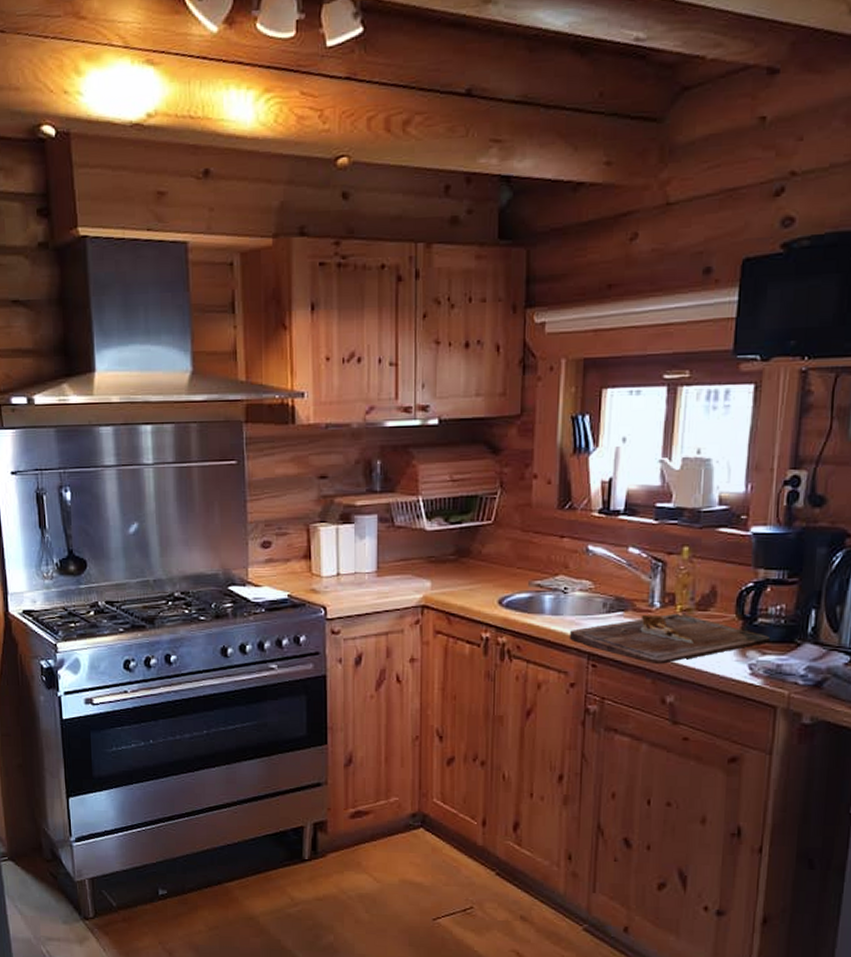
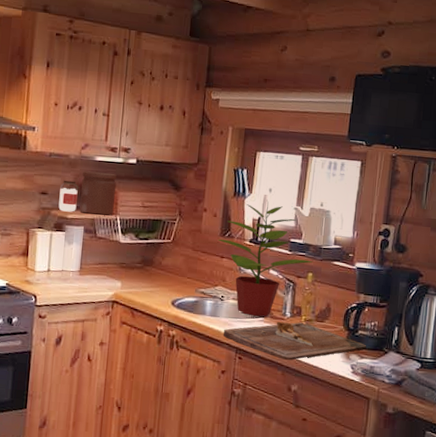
jar: none [343,457,367,498] -> present [58,180,79,212]
jar: none [370,441,414,497] -> present [79,171,117,216]
potted plant: none [554,453,690,610] -> present [217,199,313,317]

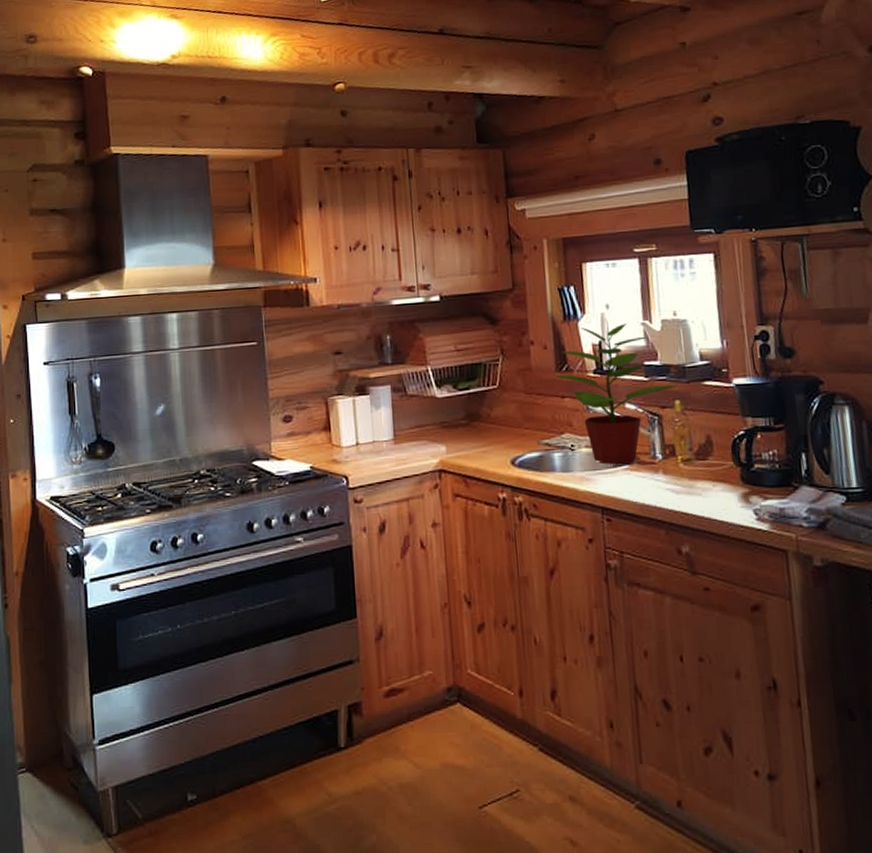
jar: present [58,180,79,212] -> none [355,333,378,371]
jar: present [79,171,117,216] -> none [379,316,423,369]
cutting board: present [222,321,367,360] -> none [581,463,770,515]

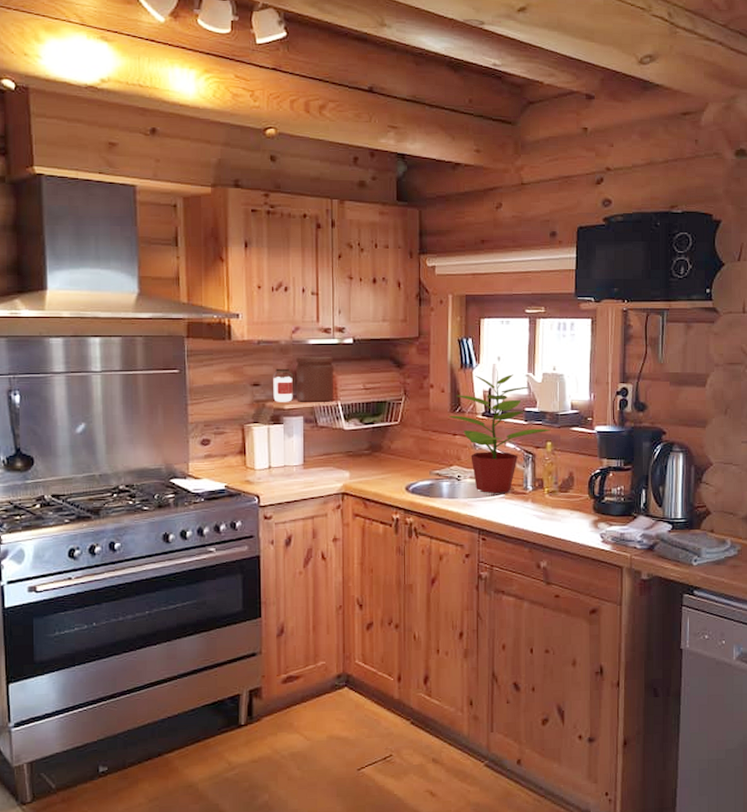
jar: none [355,333,378,371] -> present [273,368,294,402]
jar: none [379,316,423,369] -> present [296,356,333,402]

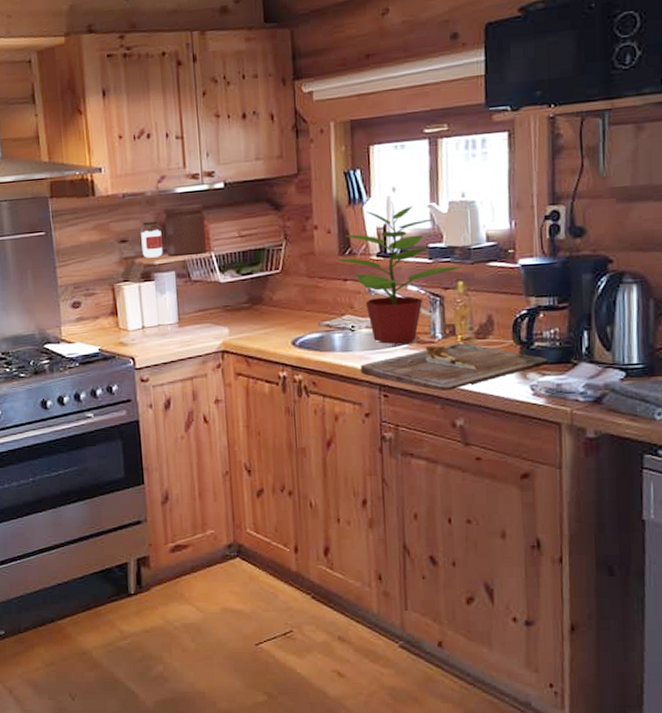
cutting board: none [463,494,615,536] -> present [360,342,548,391]

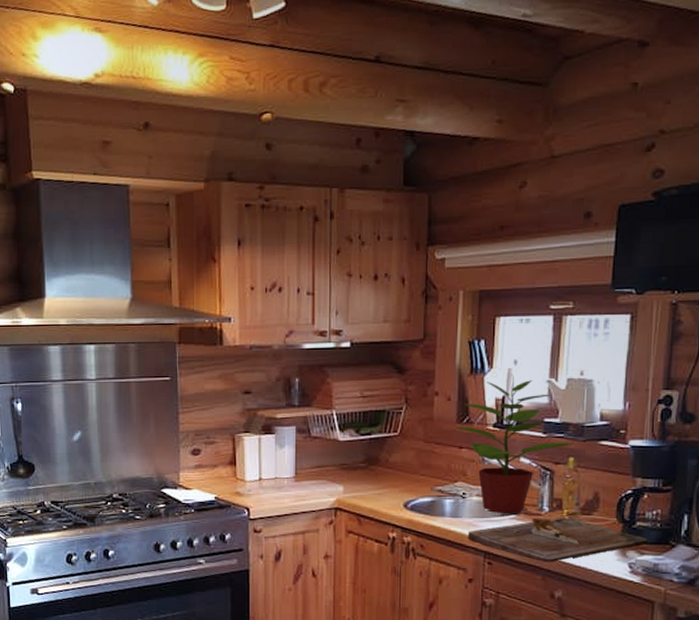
jar: present [140,221,163,258] -> none [265,375,287,411]
jar: present [164,204,206,256] -> none [289,361,328,411]

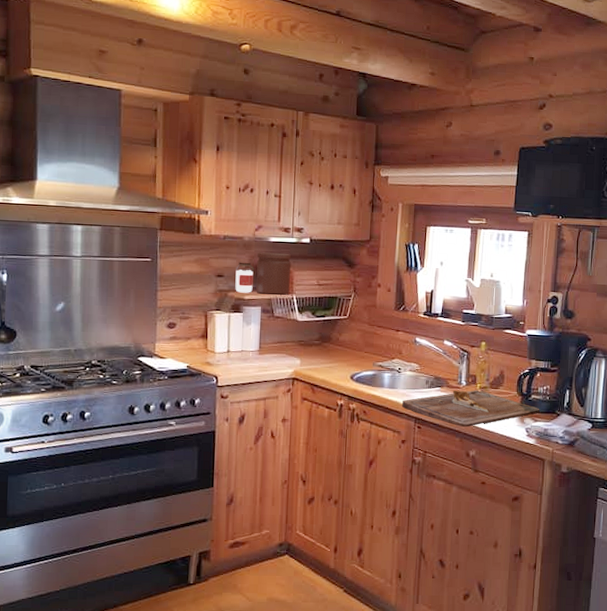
jar: none [265,375,287,411] -> present [235,262,255,293]
jar: none [289,361,328,411] -> present [256,252,291,295]
potted plant: present [454,374,574,513] -> none [392,272,486,386]

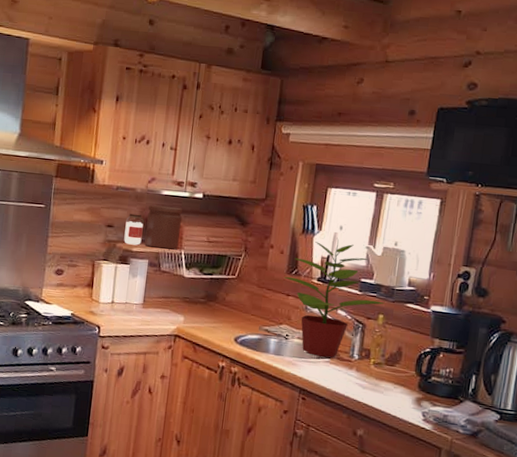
potted plant: none [392,272,486,386] -> present [284,237,385,358]
cutting board: present [401,389,540,427] -> none [286,363,441,404]

